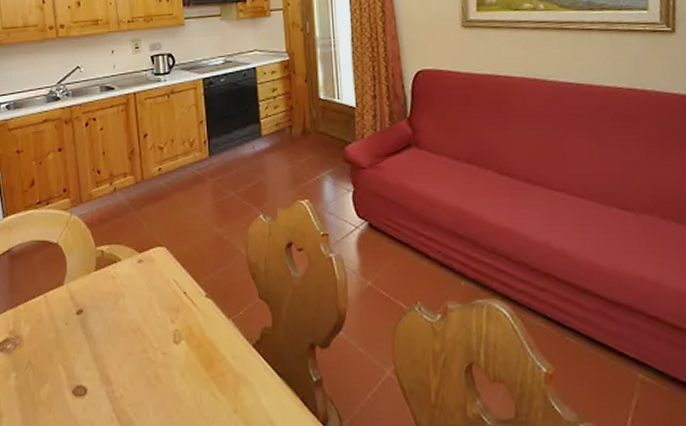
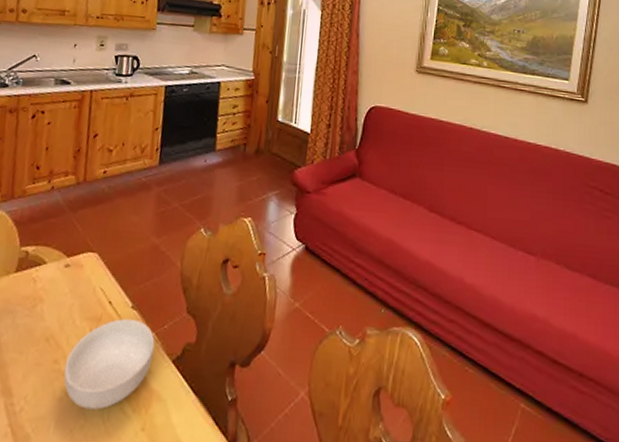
cereal bowl: none [153,307,234,395] -> present [63,318,155,410]

